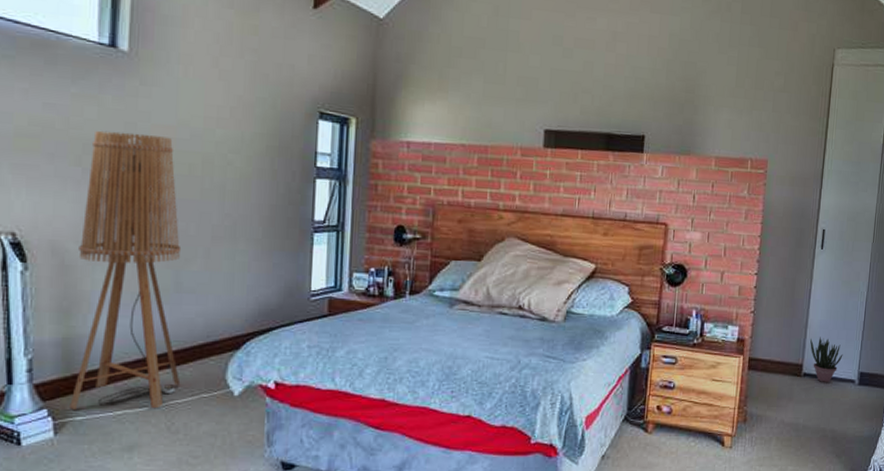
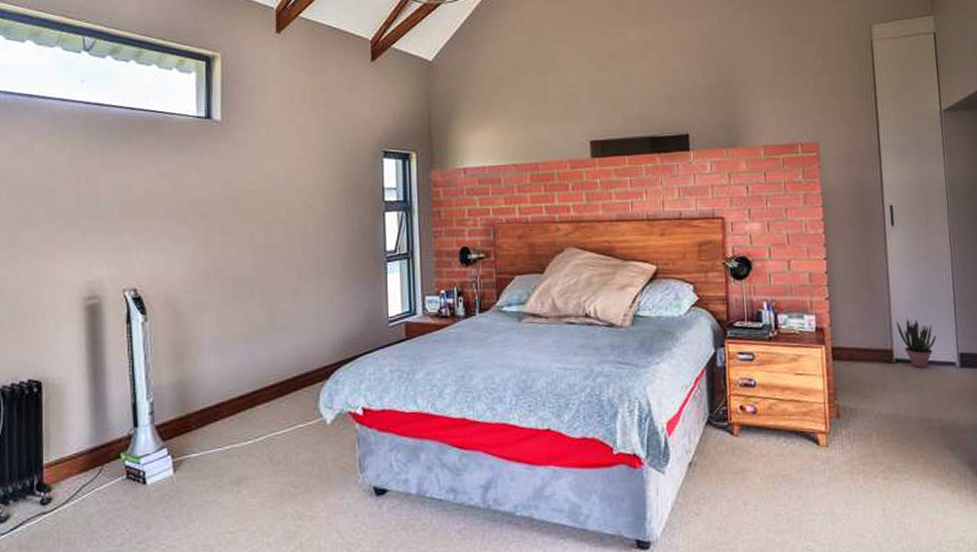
floor lamp: present [69,130,182,411] -> none [186,189,279,449]

